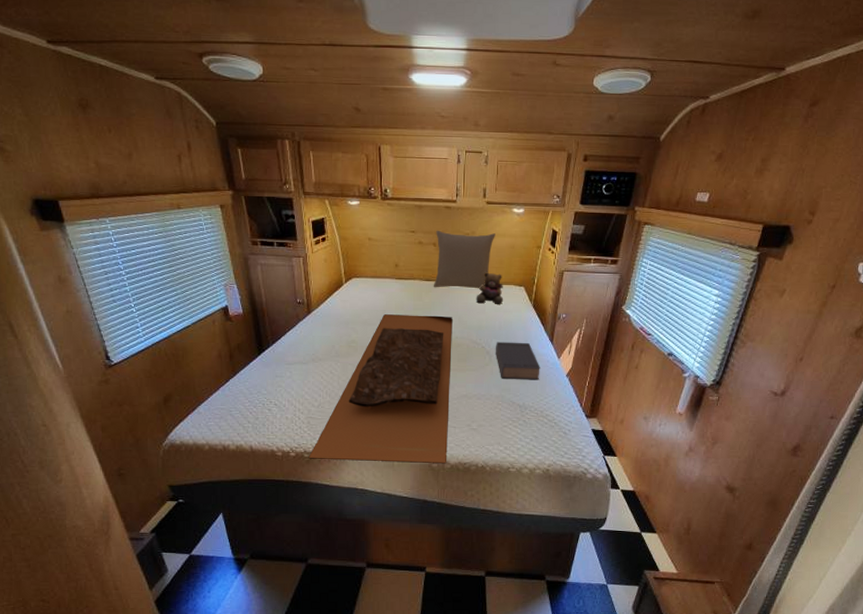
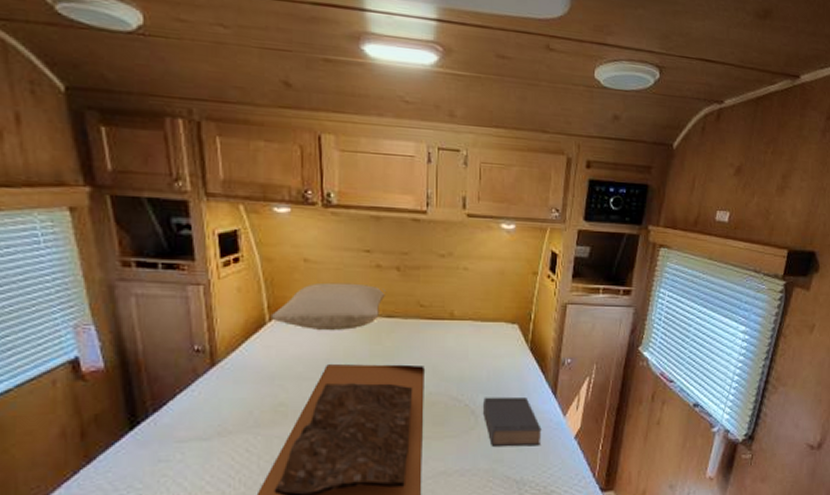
pillow: none [346,255,426,290] -> present [270,282,387,330]
pillow: present [433,230,495,289] -> none [396,249,479,328]
teddy bear: present [476,271,504,304] -> none [455,304,492,348]

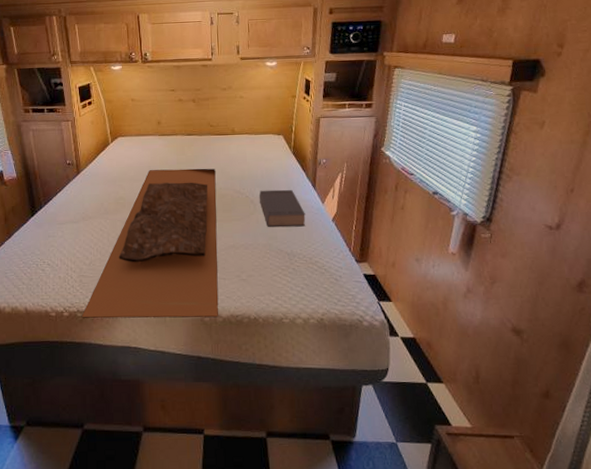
pillow: present [270,282,387,330] -> none [112,113,187,147]

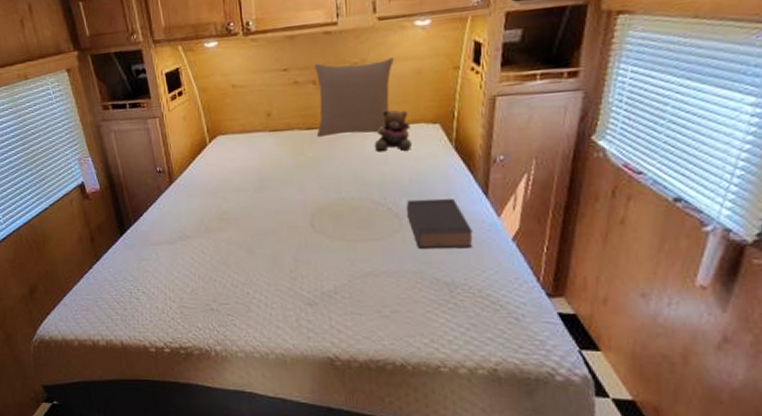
throw blanket: present [81,168,219,318] -> none [185,172,353,361]
pillow: none [194,86,251,142] -> present [314,57,394,138]
teddy bear: none [236,122,264,154] -> present [374,108,413,152]

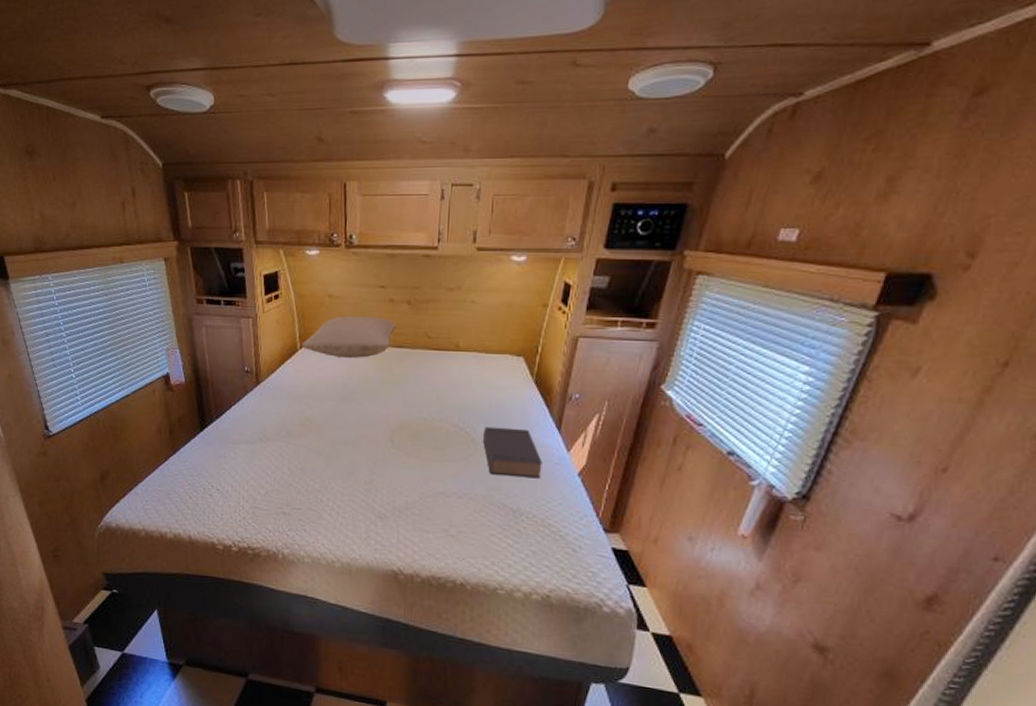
pillow: none [210,101,306,147] -> present [301,315,398,358]
pillow: present [314,57,394,138] -> none [405,284,487,359]
teddy bear: present [374,108,413,152] -> none [459,336,496,379]

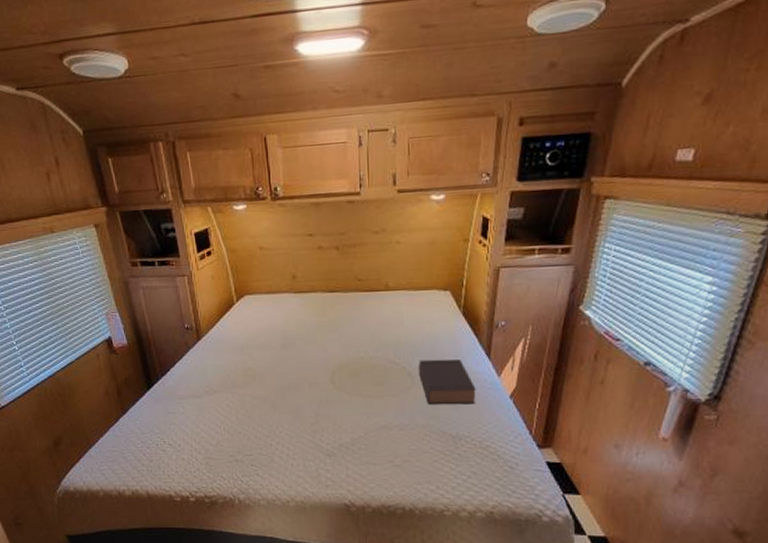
pillow: present [301,315,398,358] -> none [237,264,329,307]

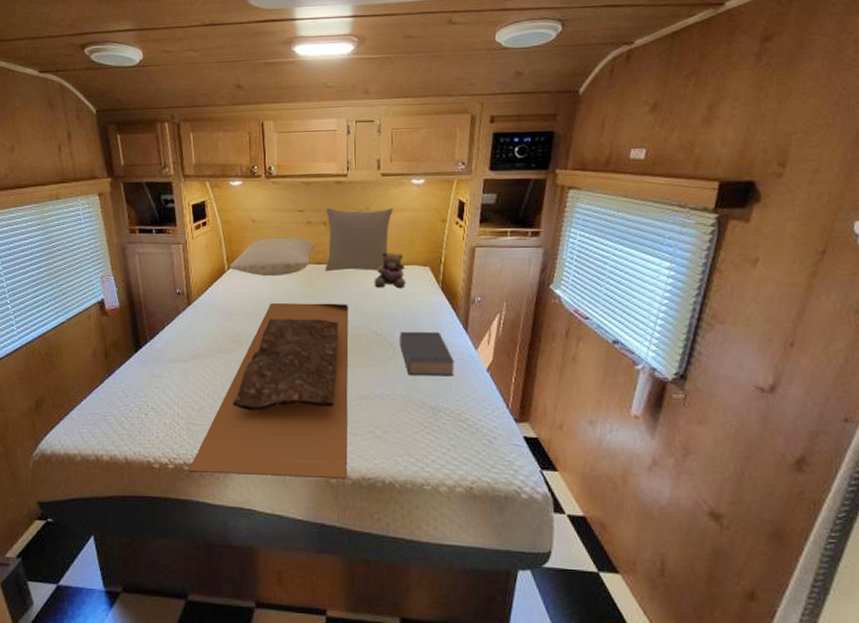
throw blanket: none [209,333,367,506] -> present [188,303,349,478]
pillow: none [237,264,329,307] -> present [229,237,316,276]
pillow: none [338,228,411,300] -> present [324,207,393,272]
teddy bear: none [391,275,426,315] -> present [374,250,407,288]

